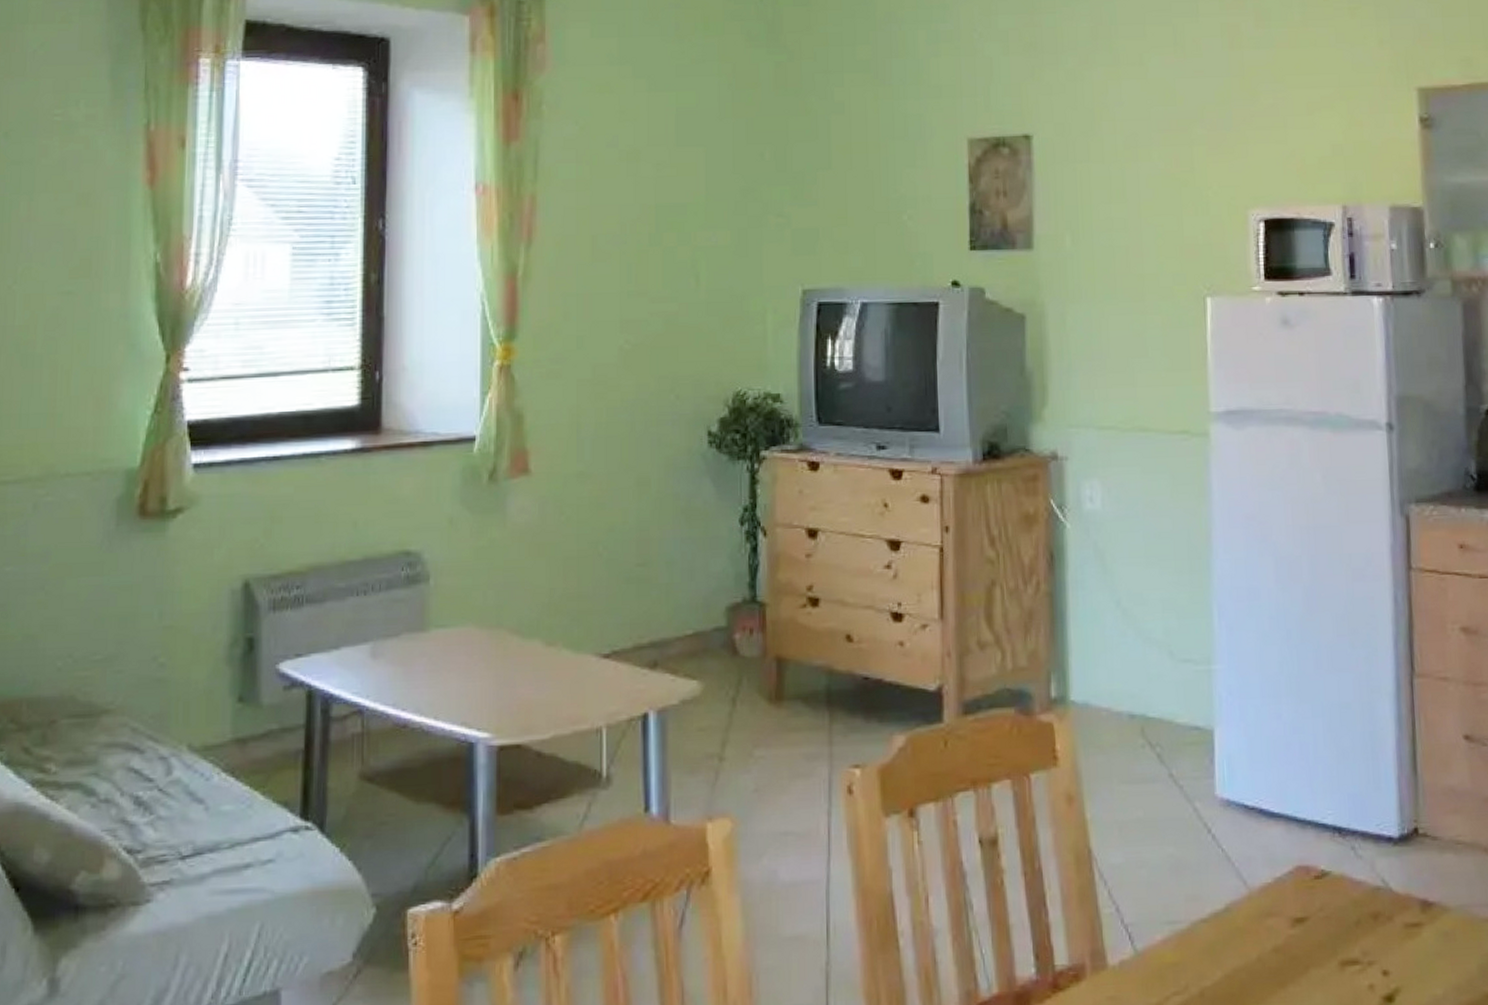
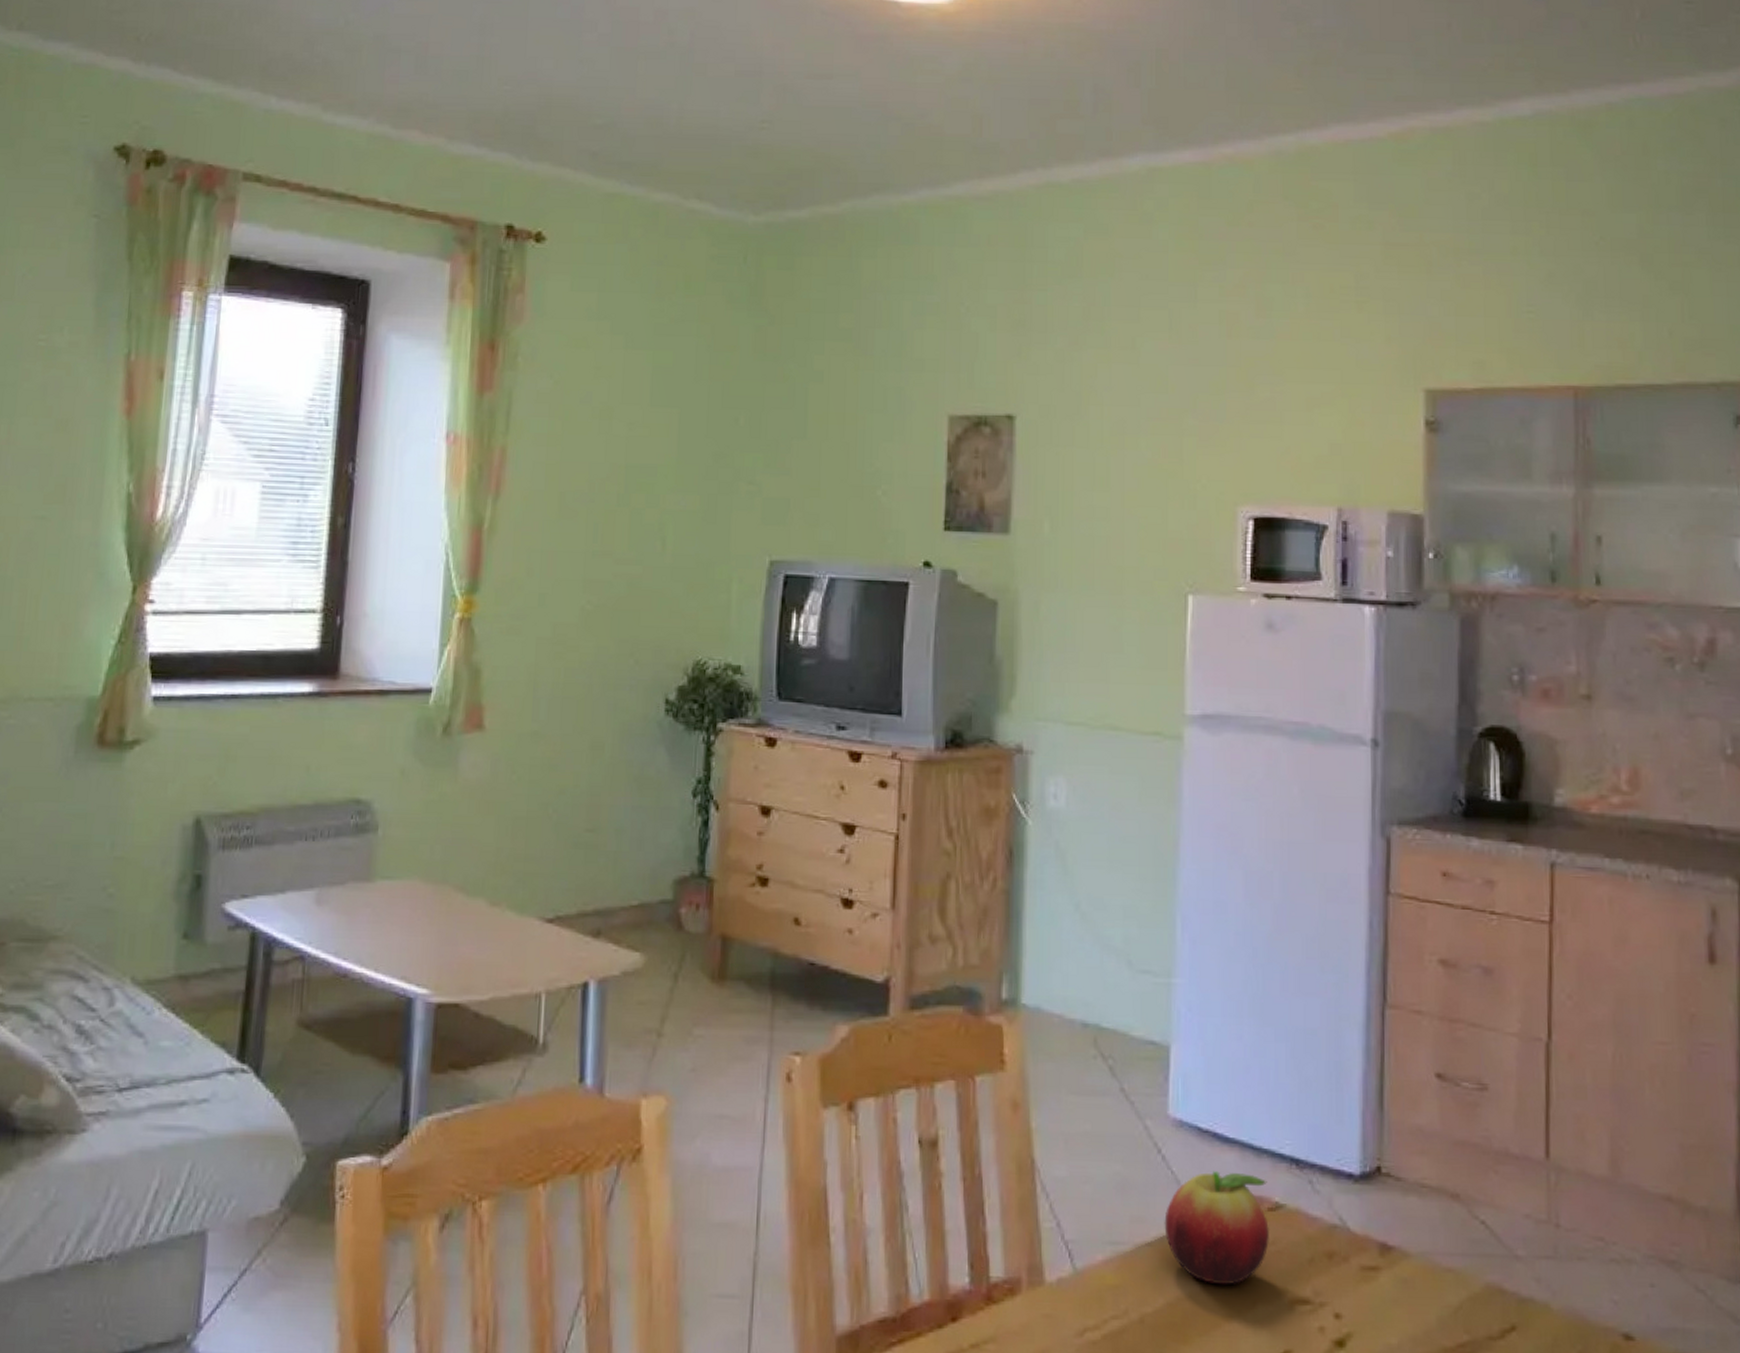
fruit: none [1217,845,1319,953] -> present [1164,1171,1270,1285]

